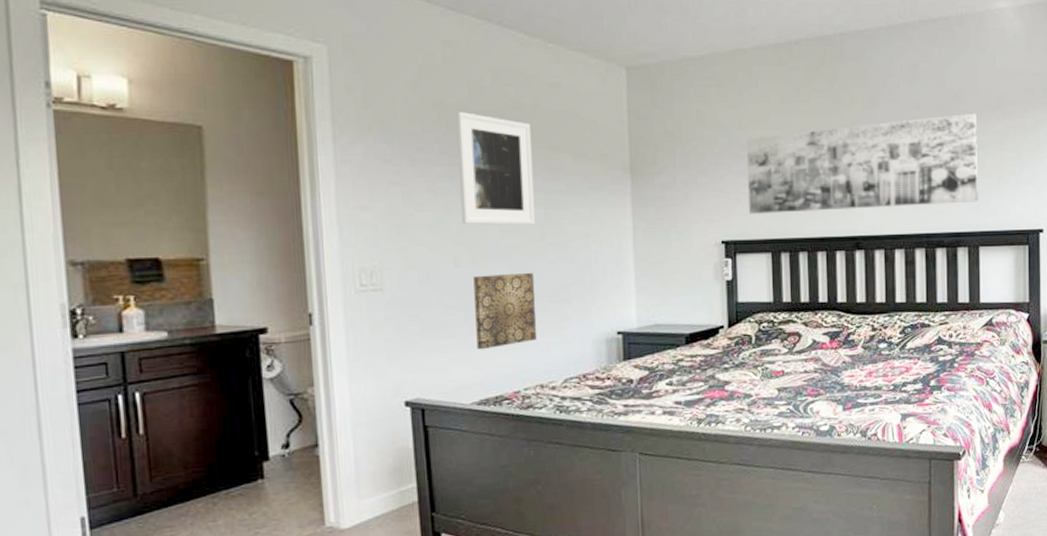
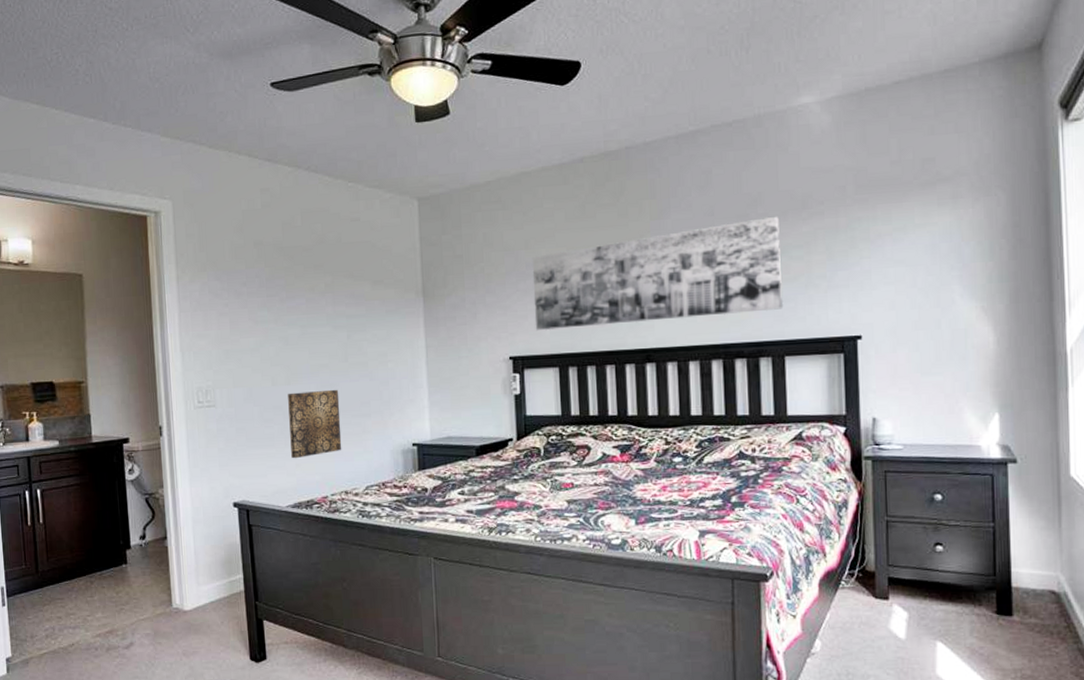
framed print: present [455,111,535,225] -> none [272,248,339,348]

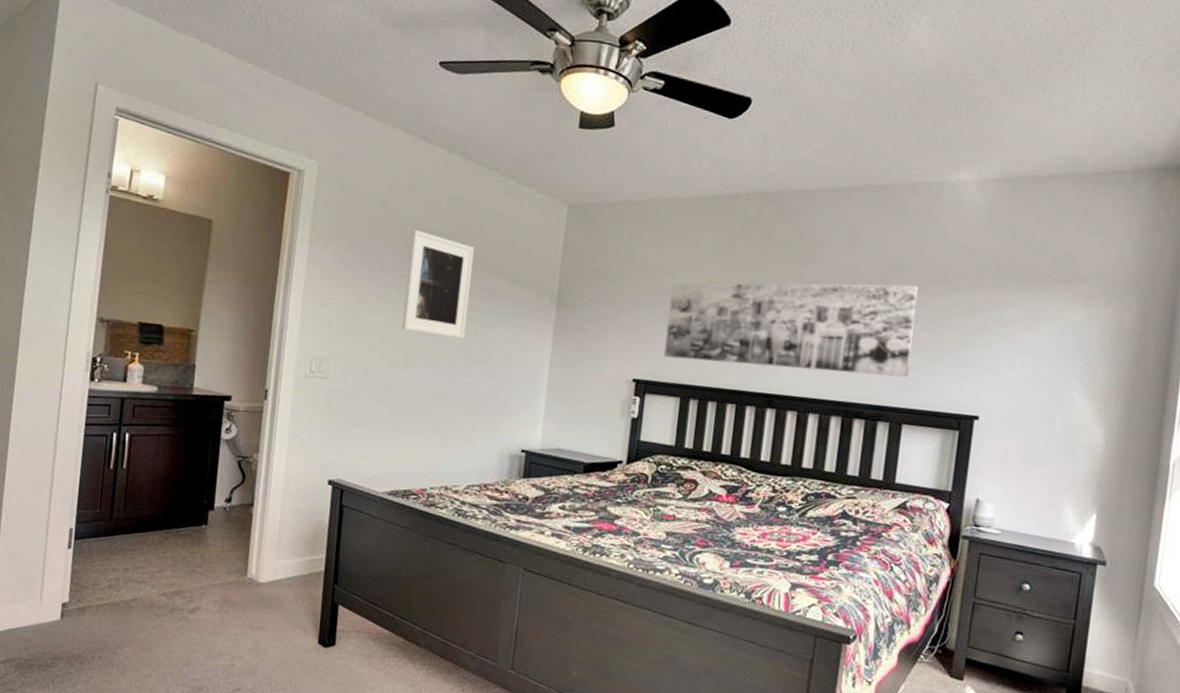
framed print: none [272,248,339,348] -> present [401,229,475,339]
wall art: present [288,389,342,459] -> none [396,377,456,446]

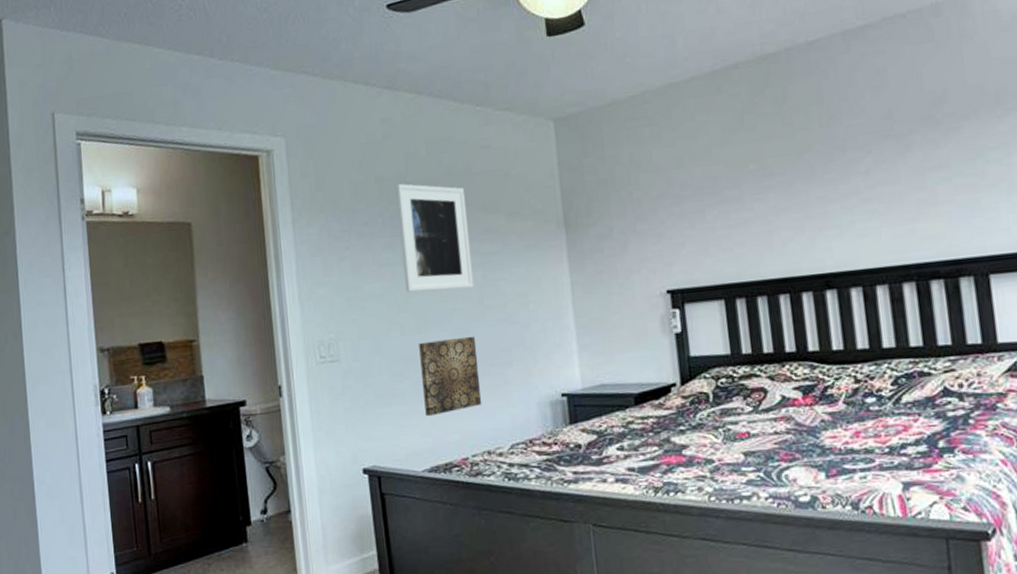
wall art: none [396,377,456,446] -> present [419,336,482,417]
wall art: present [663,282,919,378] -> none [686,114,983,259]

